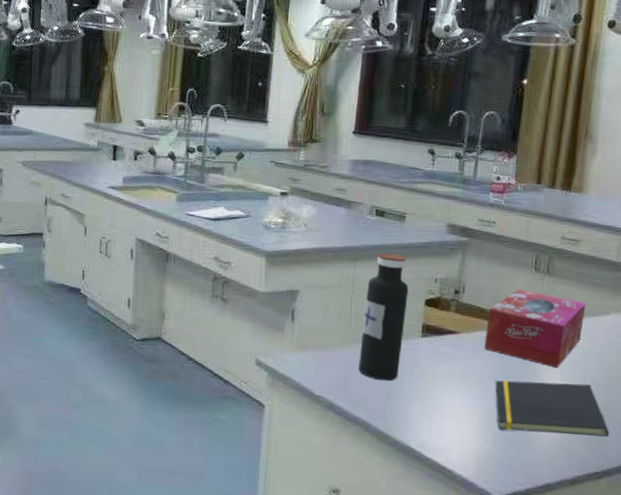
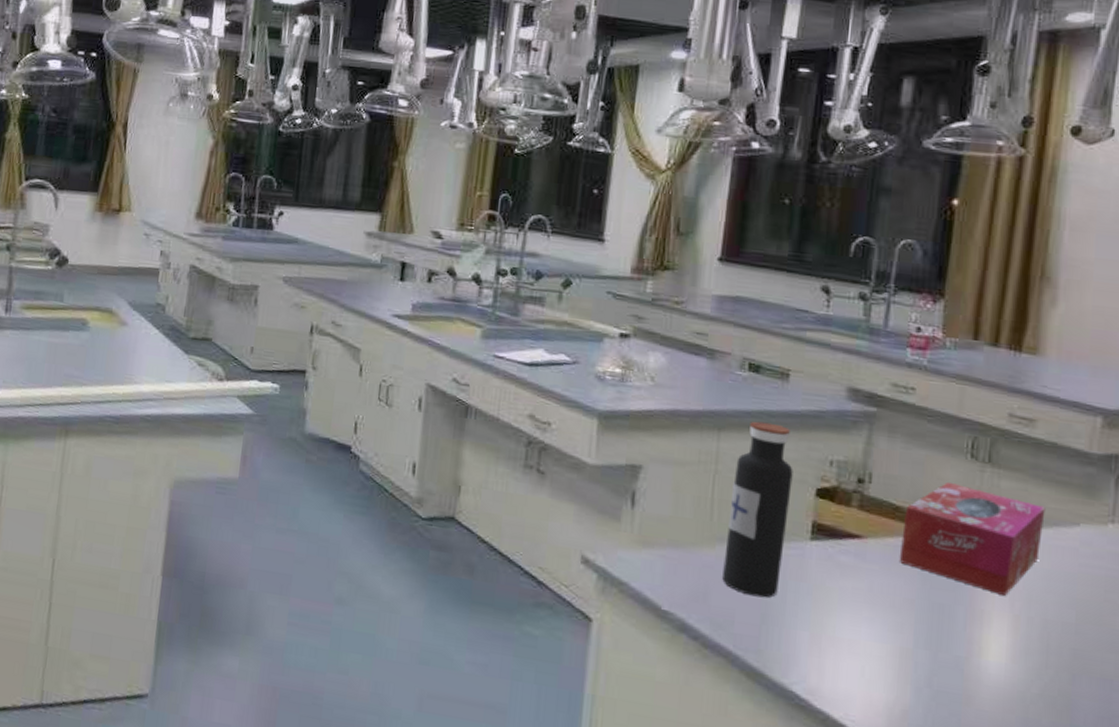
notepad: present [495,380,610,437] -> none [915,607,1083,700]

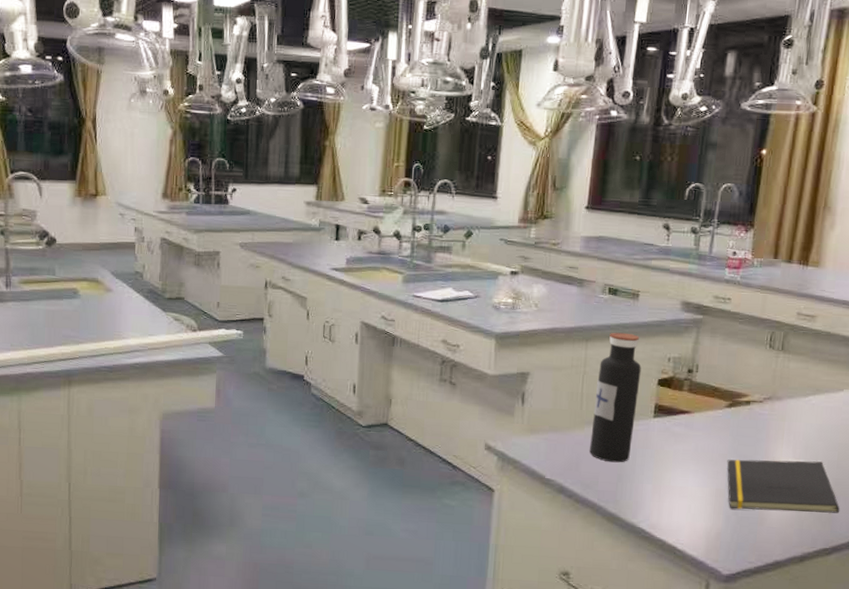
tissue box: present [899,483,1046,596] -> none [716,367,820,445]
notepad: none [915,607,1083,700] -> present [727,459,840,513]

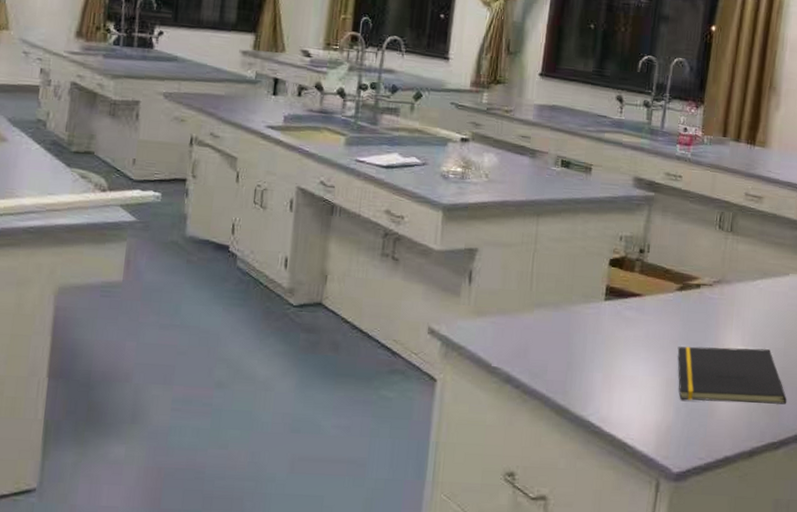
water bottle: present [589,332,641,463] -> none [539,207,593,350]

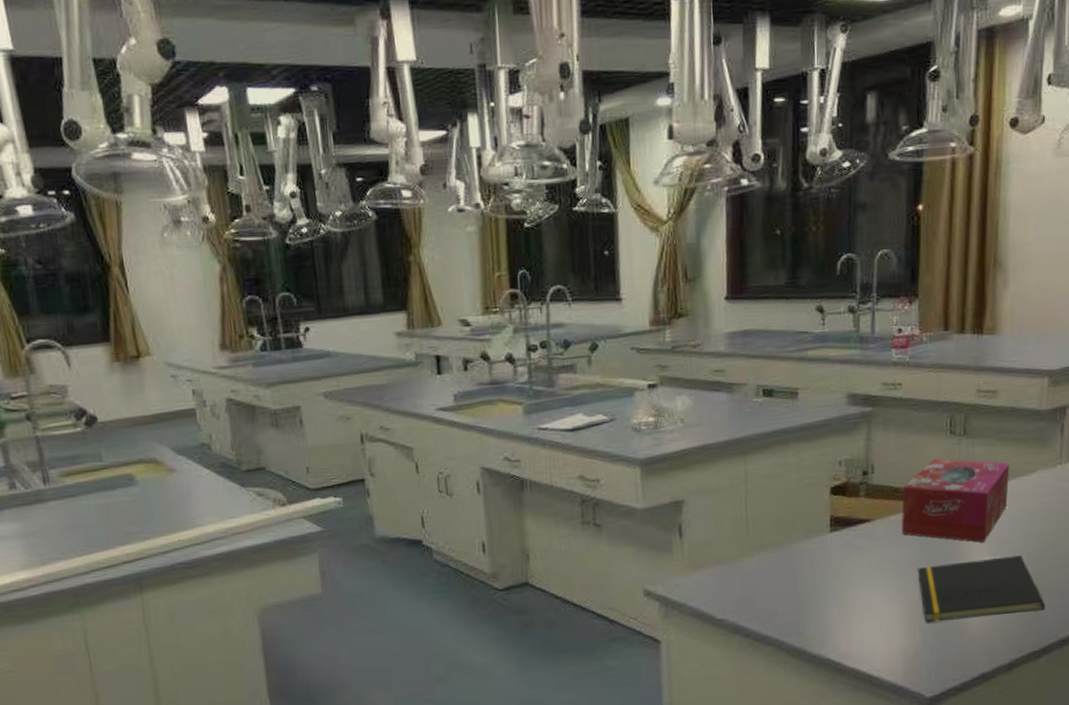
tissue box: none [667,249,767,332] -> present [901,459,1010,543]

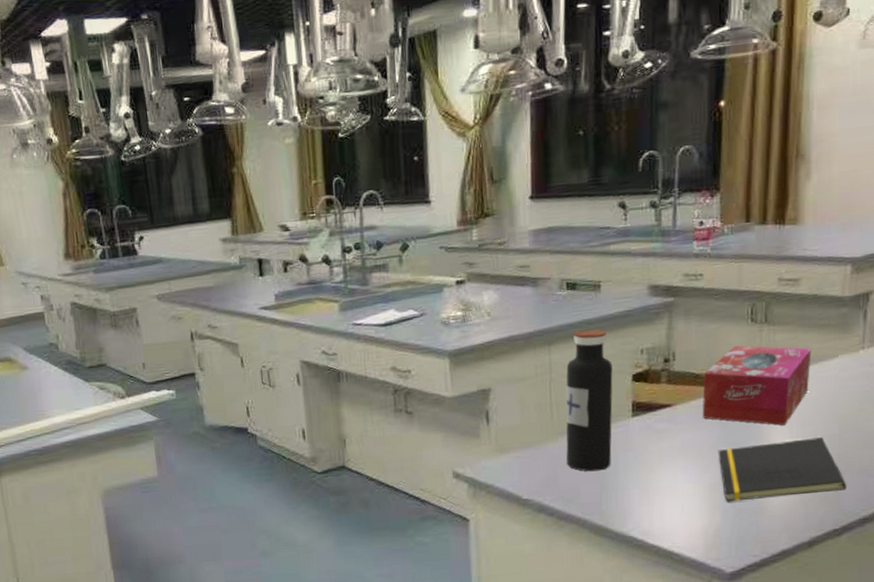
water bottle: none [762,438,811,590] -> present [566,329,613,472]

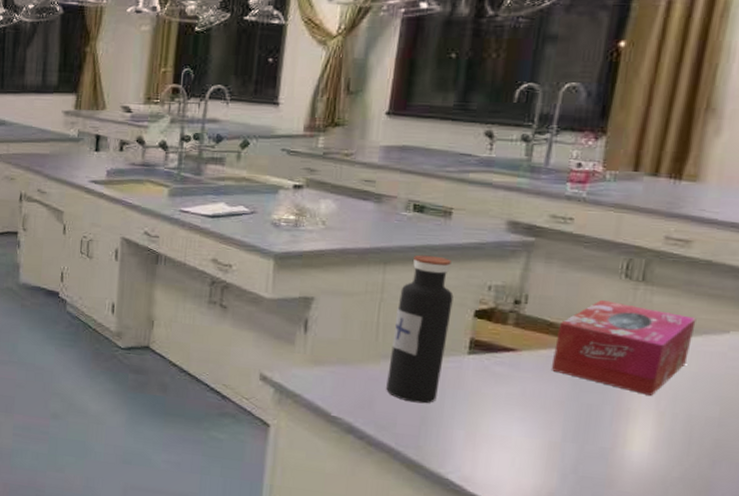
notepad: present [718,437,847,502] -> none [564,407,722,482]

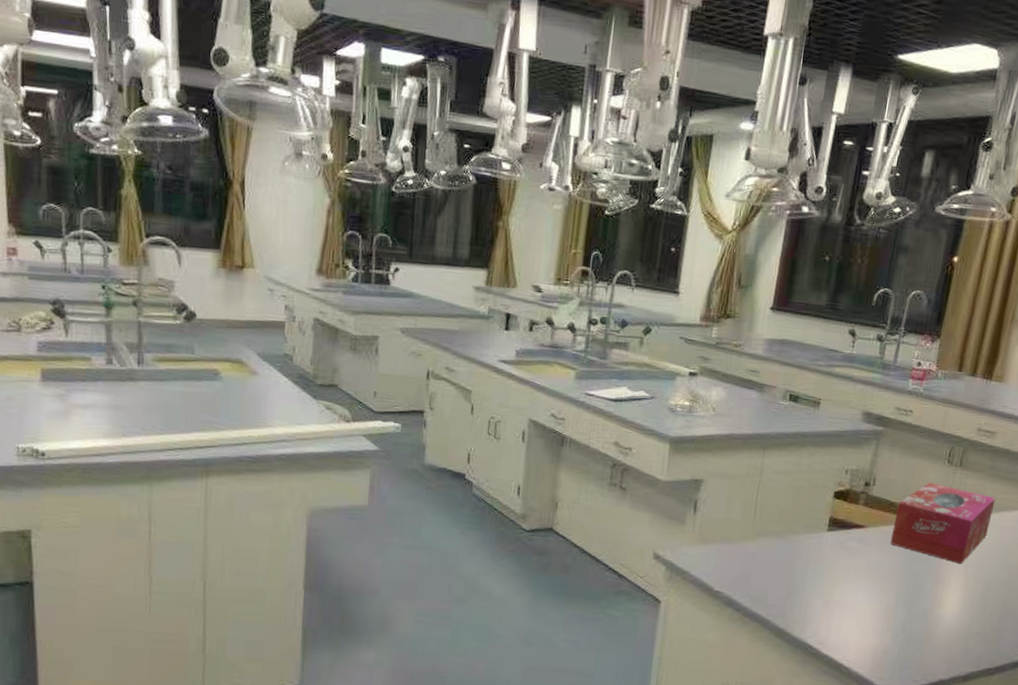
water bottle: present [386,254,454,404] -> none [760,441,818,577]

